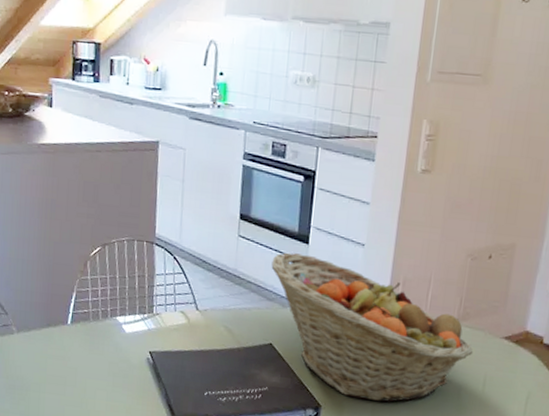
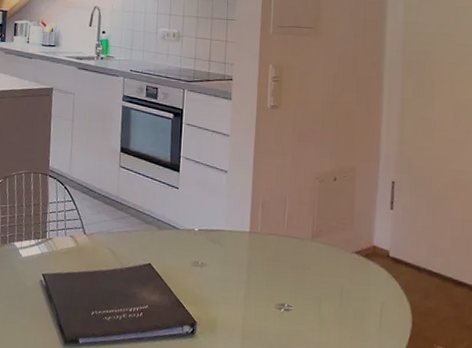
fruit basket: present [271,252,474,403] -> none [148,180,329,318]

